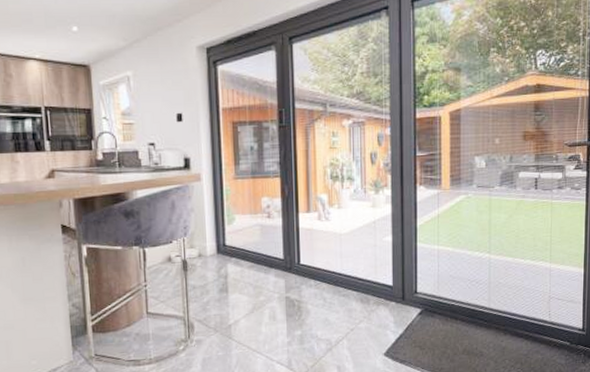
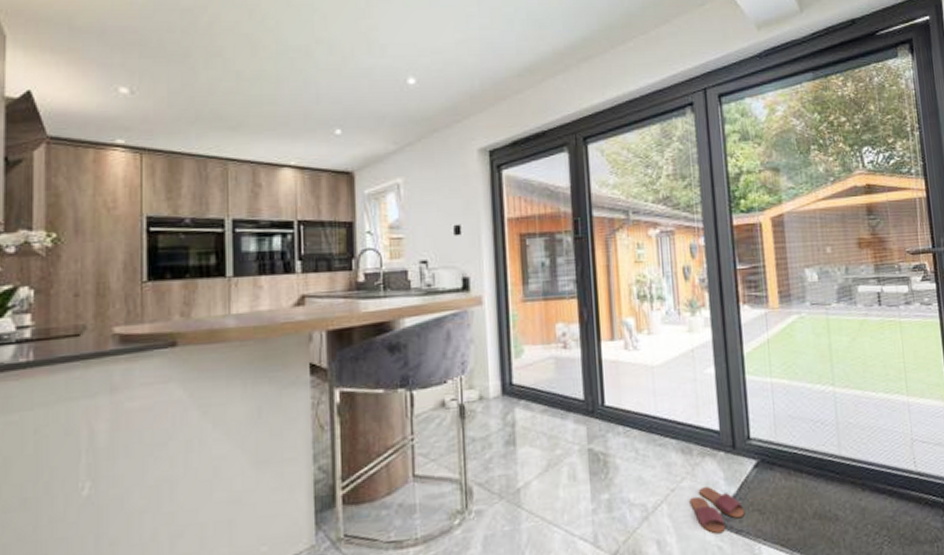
slippers: none [365,327,409,363] -> present [689,486,745,534]

